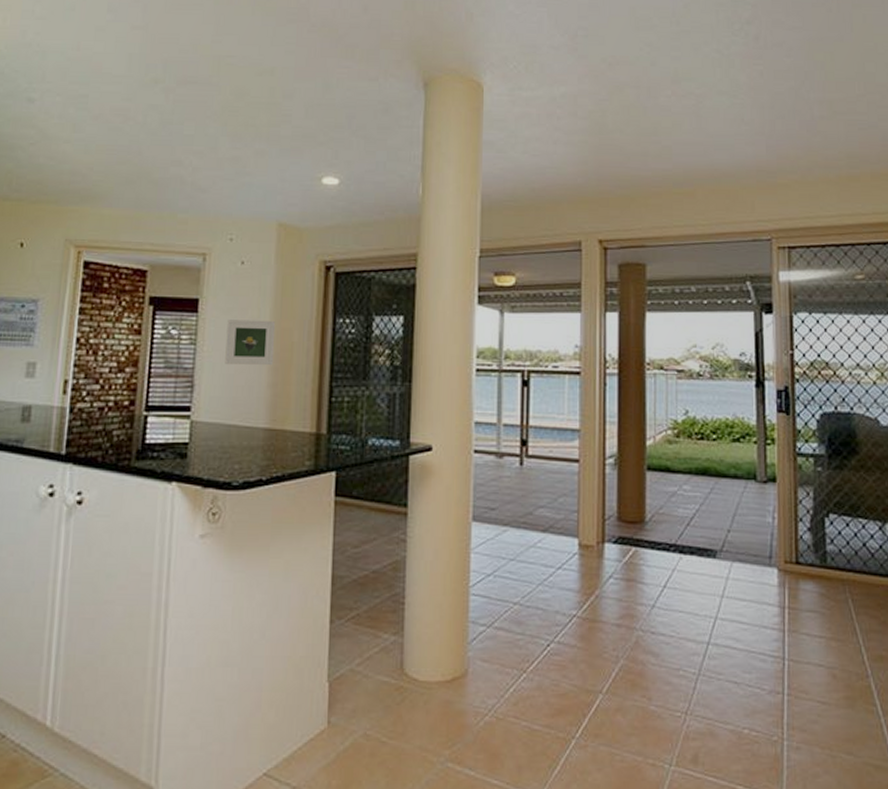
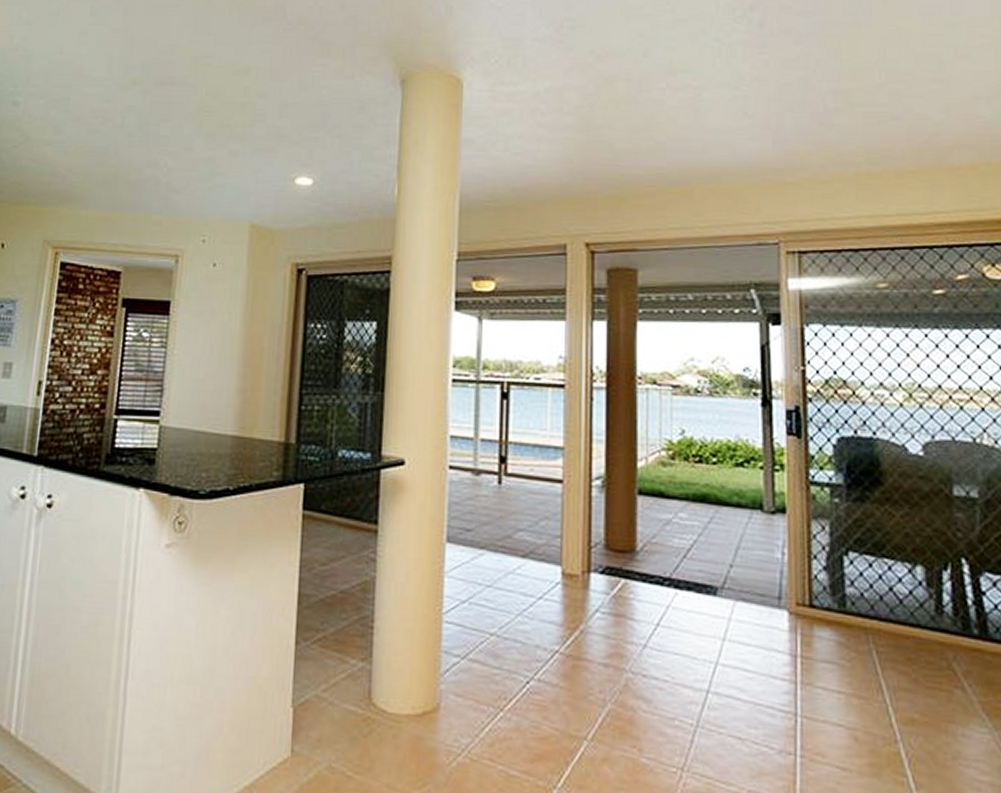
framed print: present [225,320,276,365] -> none [195,323,246,370]

